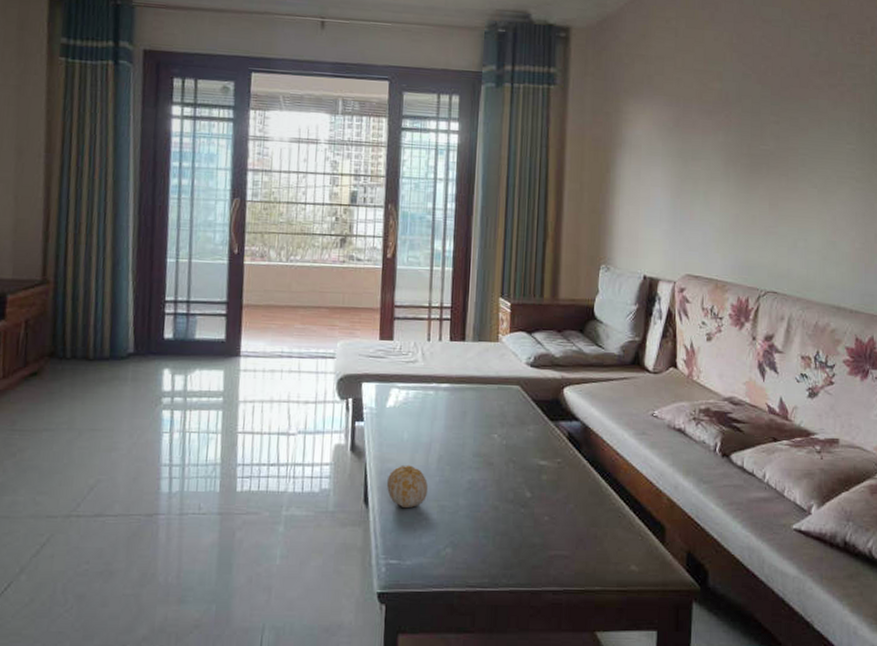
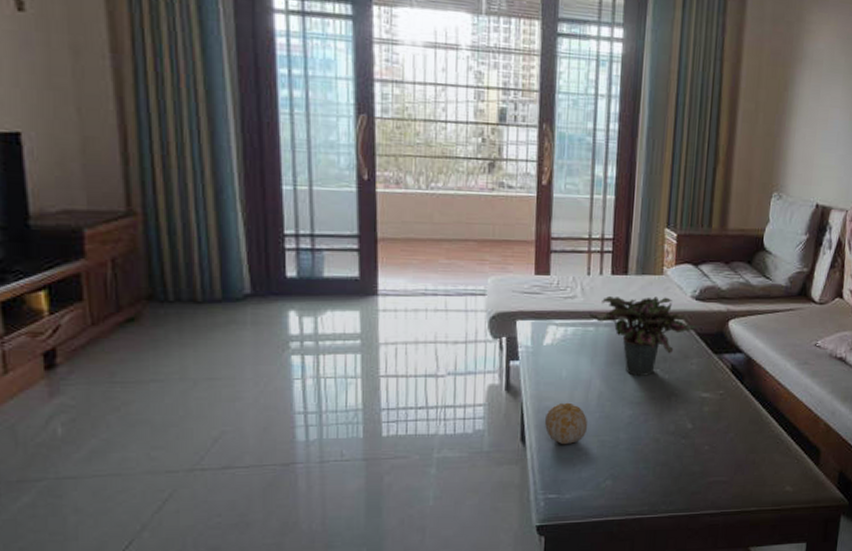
potted plant: none [428,362,536,441] -> present [588,296,700,376]

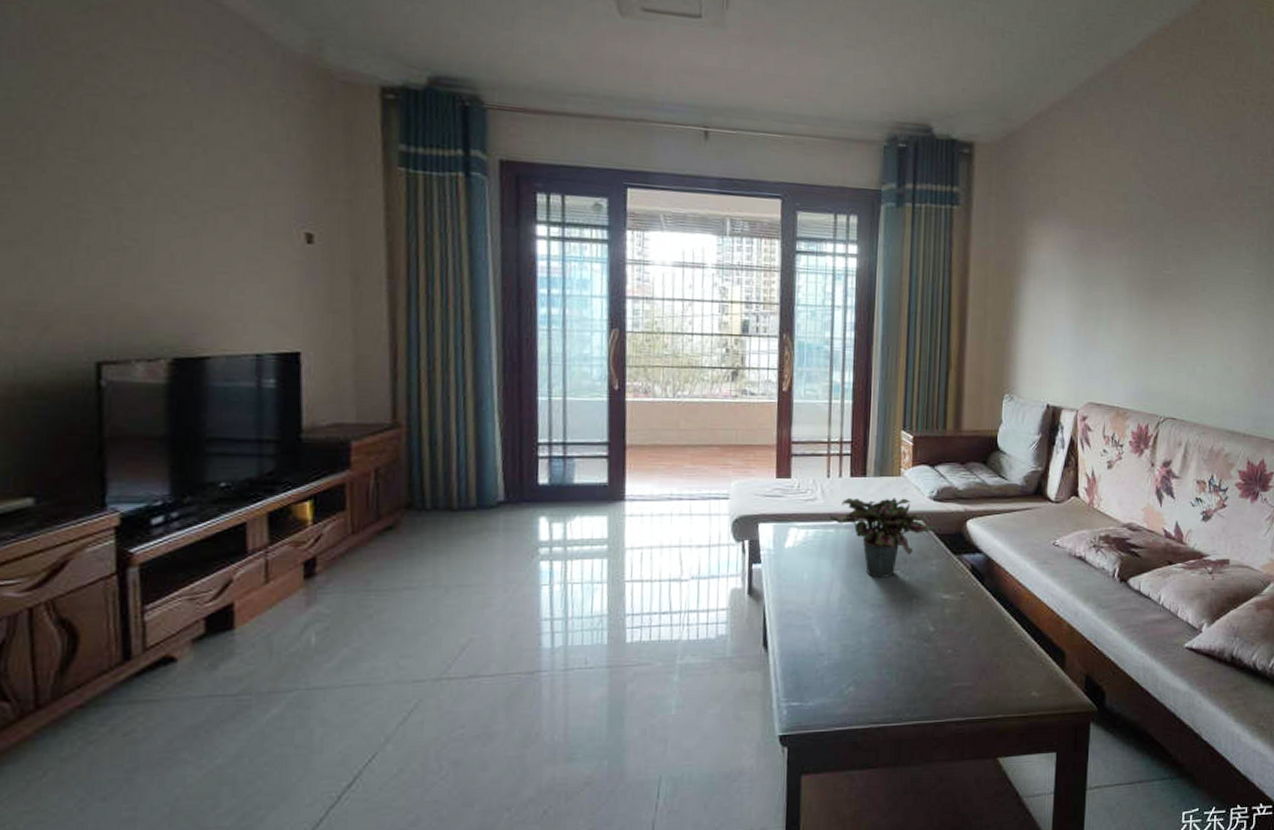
fruit: present [545,402,588,445] -> none [787,605,830,650]

